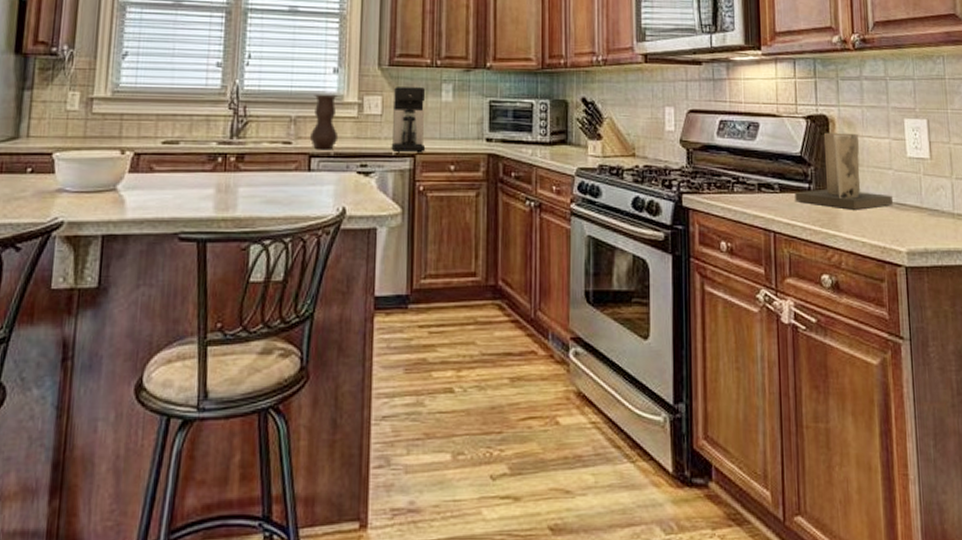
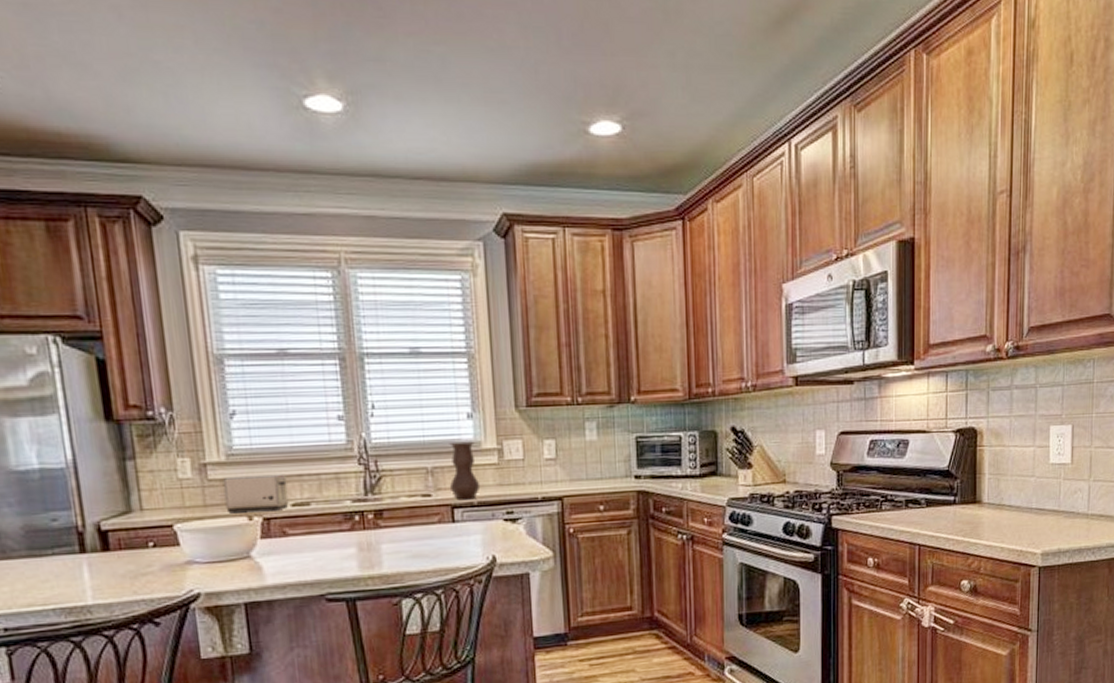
toaster: none [102,111,162,147] -> present [222,474,289,514]
coffee maker: present [391,87,426,152] -> none [534,427,572,496]
paper towel roll: present [795,132,893,210] -> none [940,443,1032,519]

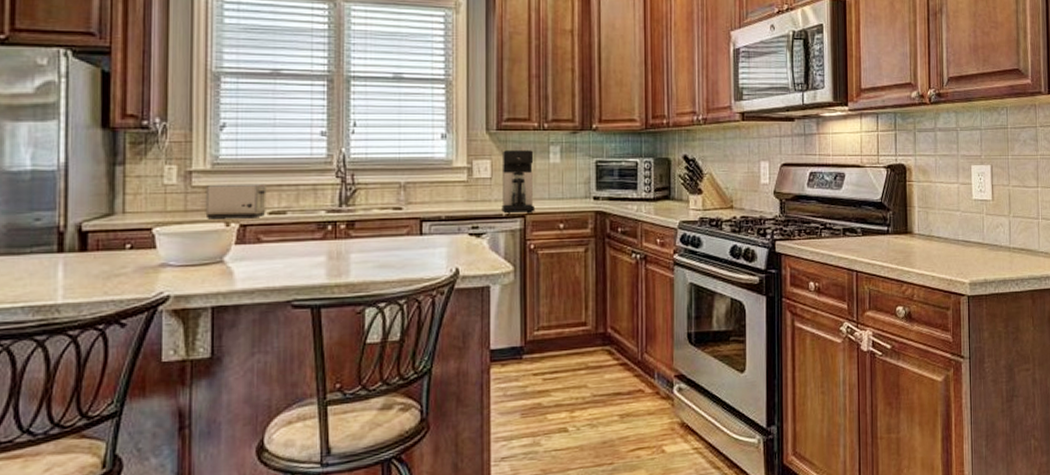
vase: present [449,441,481,501] -> none [419,159,449,214]
coffee maker: none [534,427,572,496] -> present [501,150,534,213]

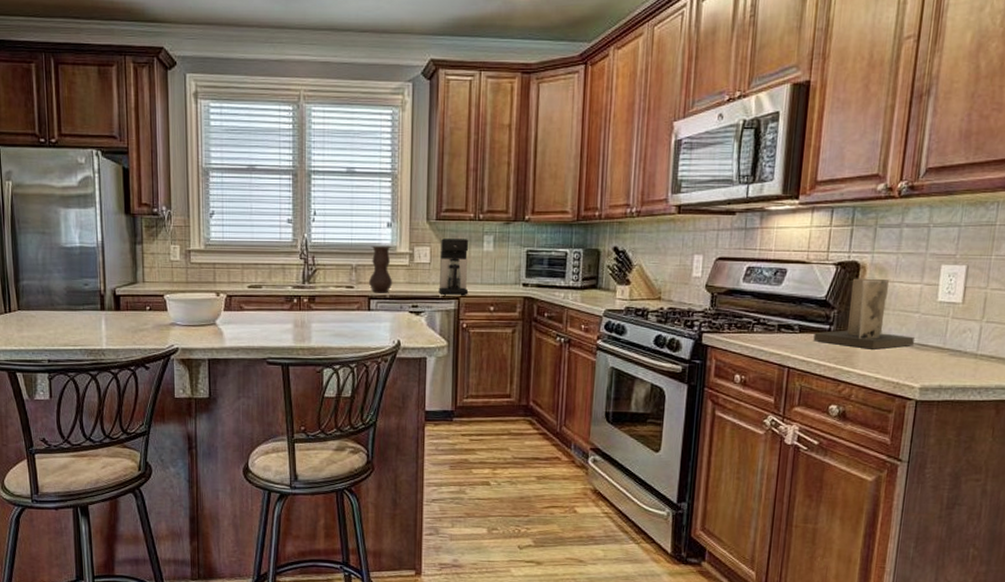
toaster: present [205,183,267,219] -> none [201,261,246,290]
vase: none [419,159,449,214] -> present [368,245,393,293]
paper towel roll: none [875,179,959,249] -> present [813,278,914,350]

